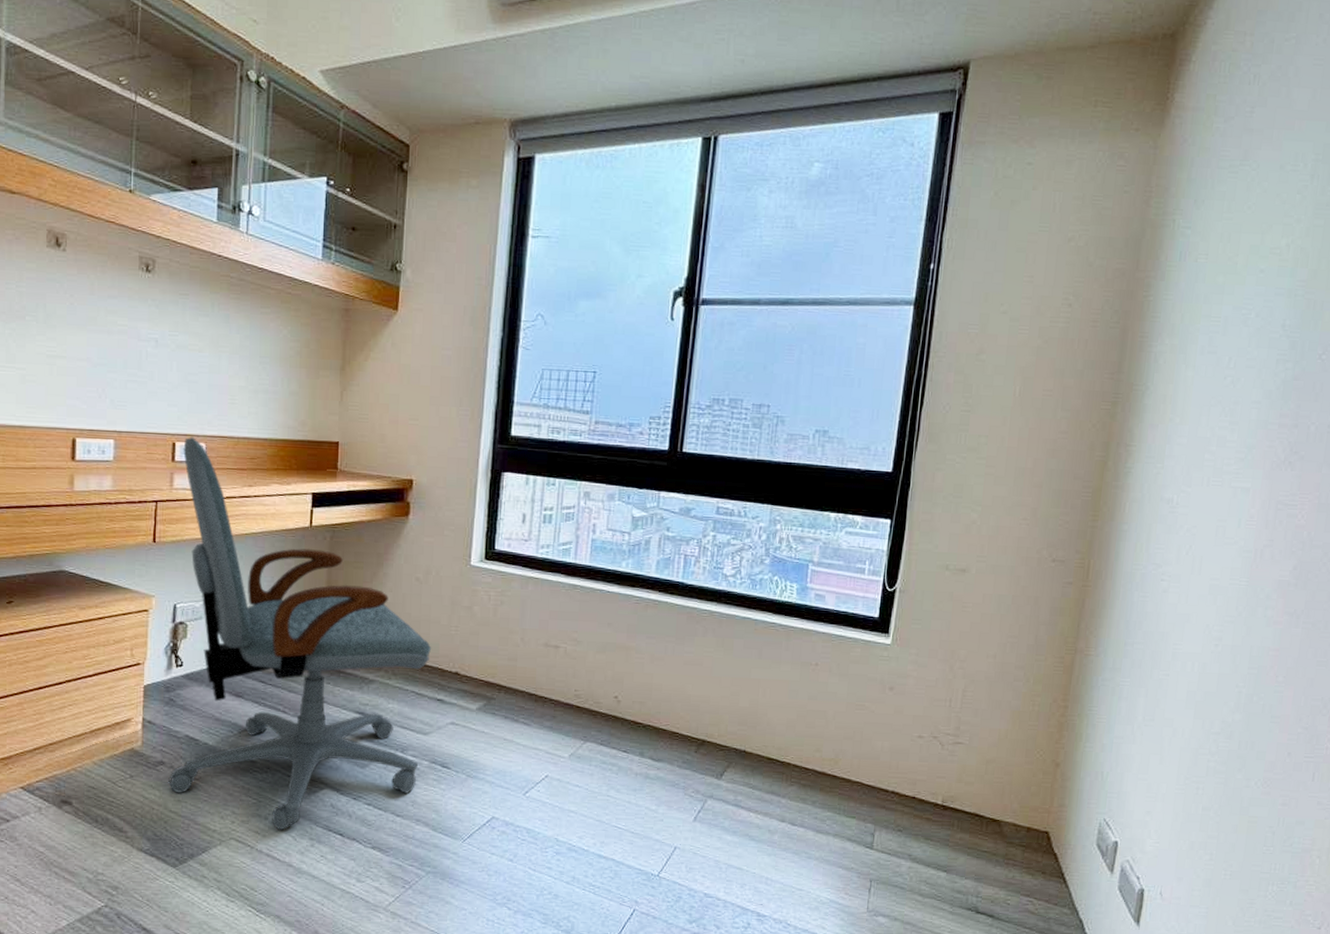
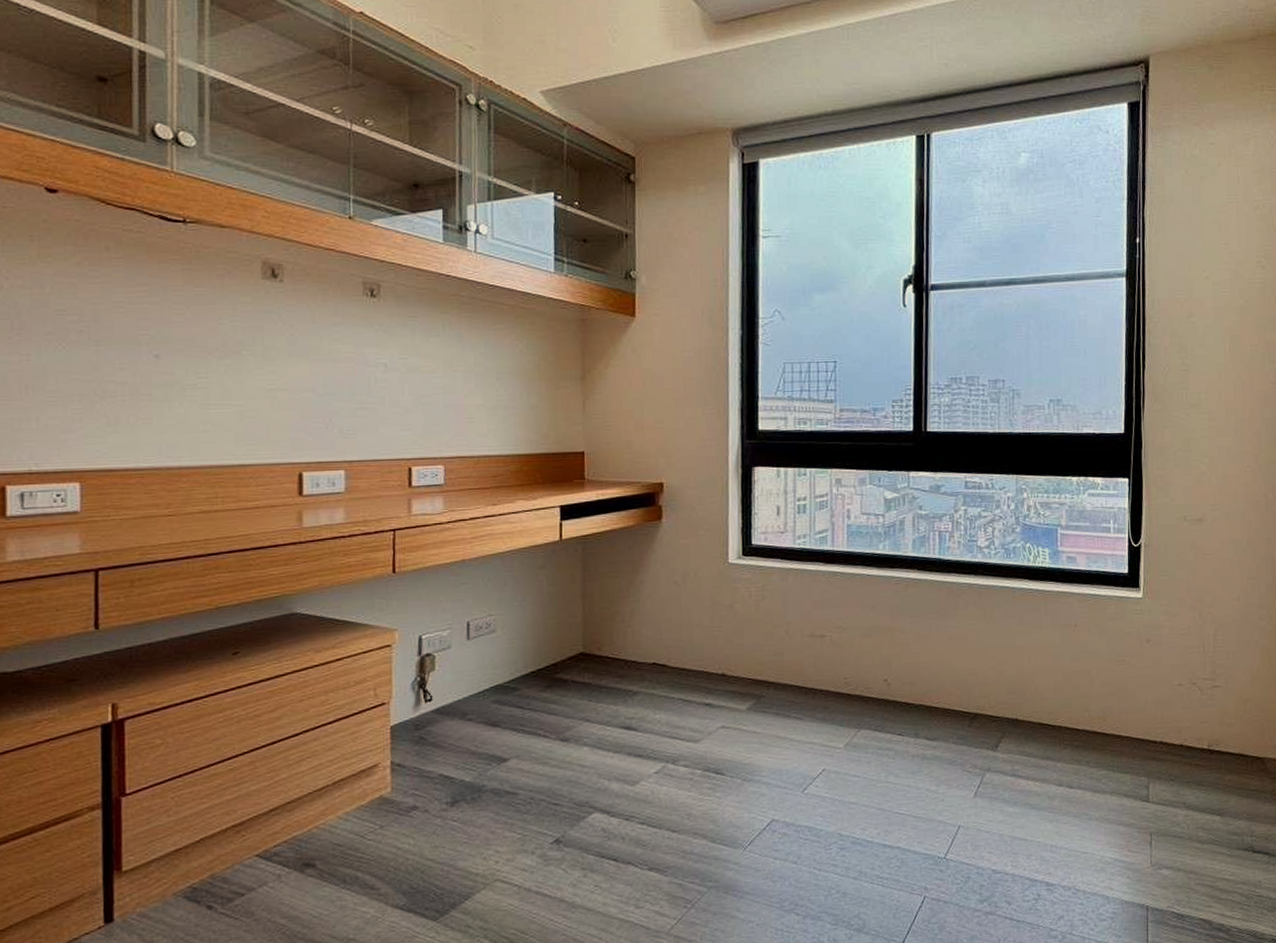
office chair: present [168,436,432,831] -> none [420,459,696,864]

